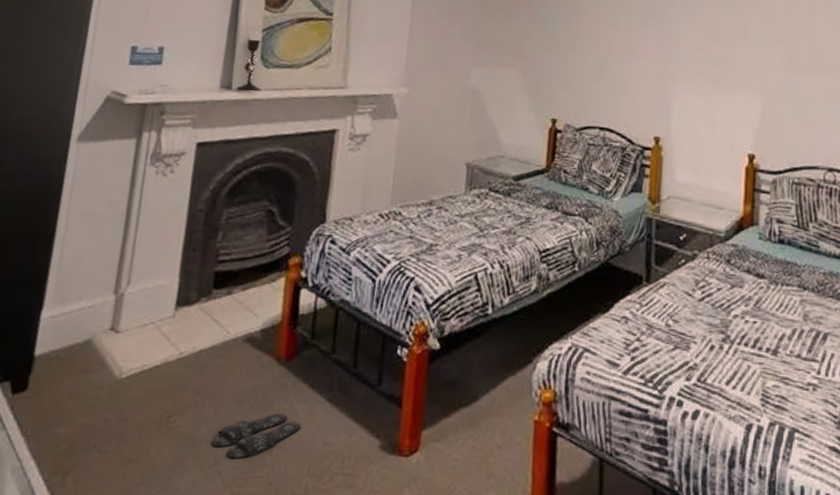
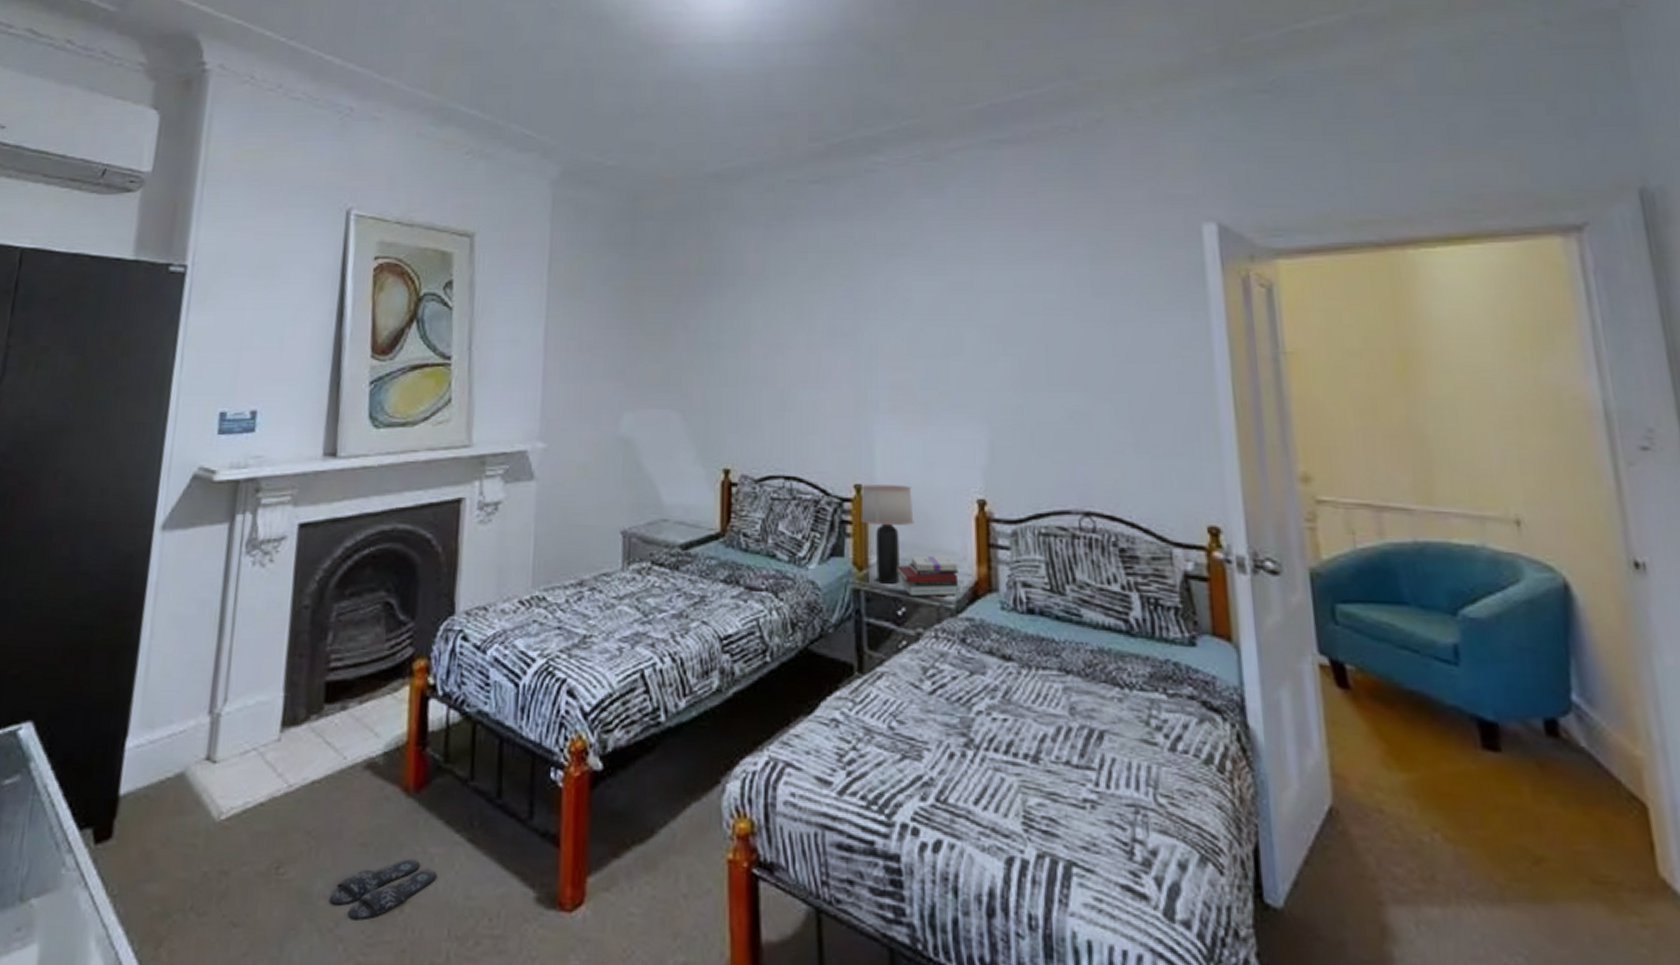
candlestick: present [235,38,262,91] -> none [341,393,372,457]
table lamp: none [657,137,699,216] -> present [861,484,914,584]
books: none [682,195,730,228] -> present [896,555,961,597]

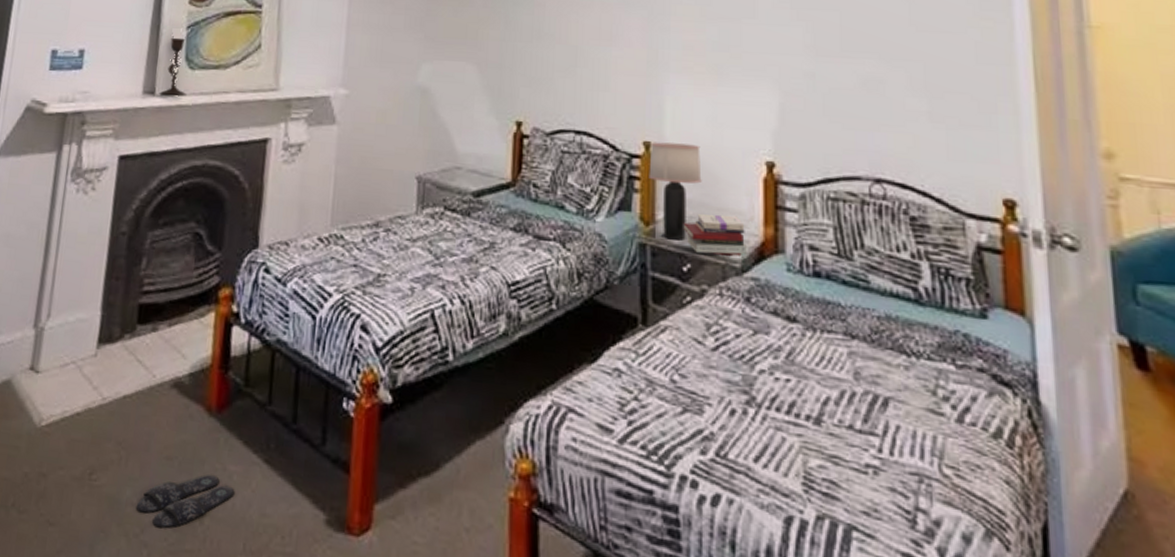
candlestick: none [341,393,372,457] -> present [159,36,187,96]

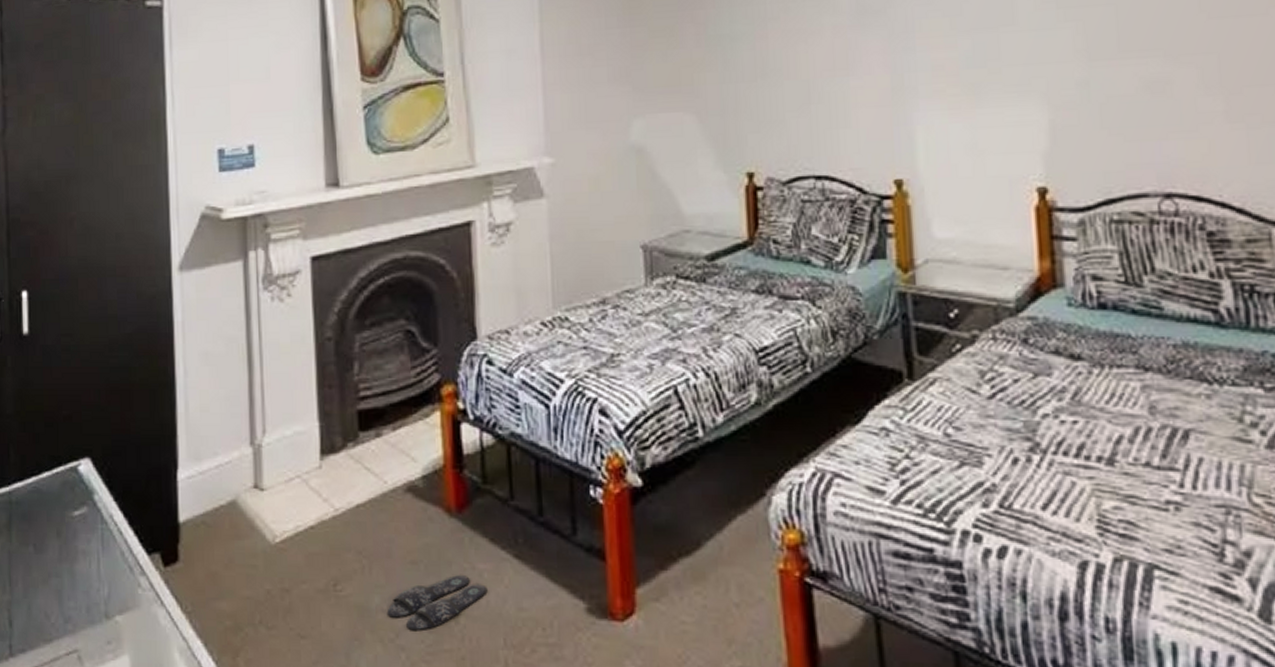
candlestick: present [159,36,187,96] -> none [343,119,374,187]
table lamp: present [649,142,702,241] -> none [902,177,964,285]
books: present [683,214,747,257] -> none [946,251,1021,296]

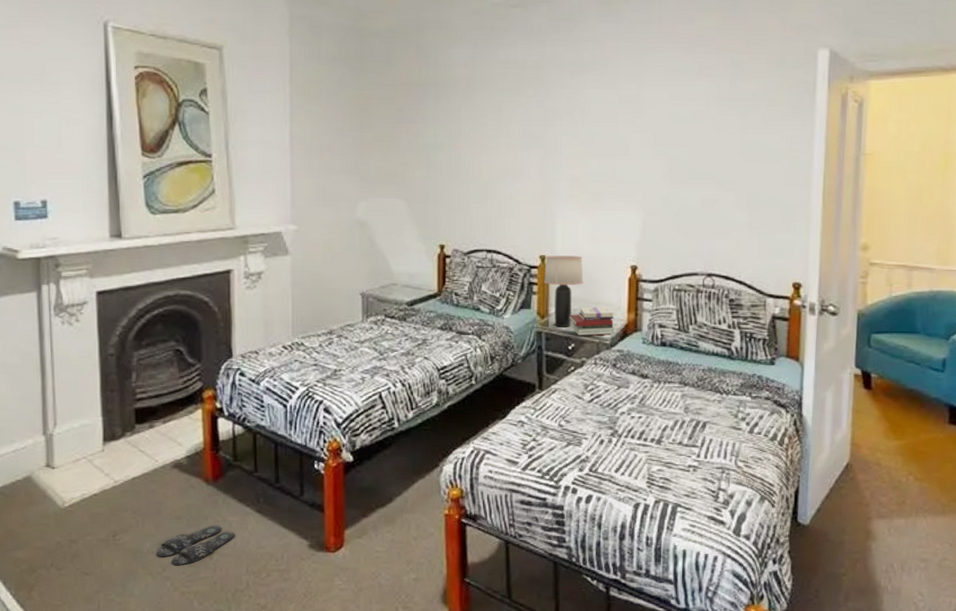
table lamp: none [902,177,964,285] -> present [544,255,584,327]
books: none [946,251,1021,296] -> present [569,306,615,336]

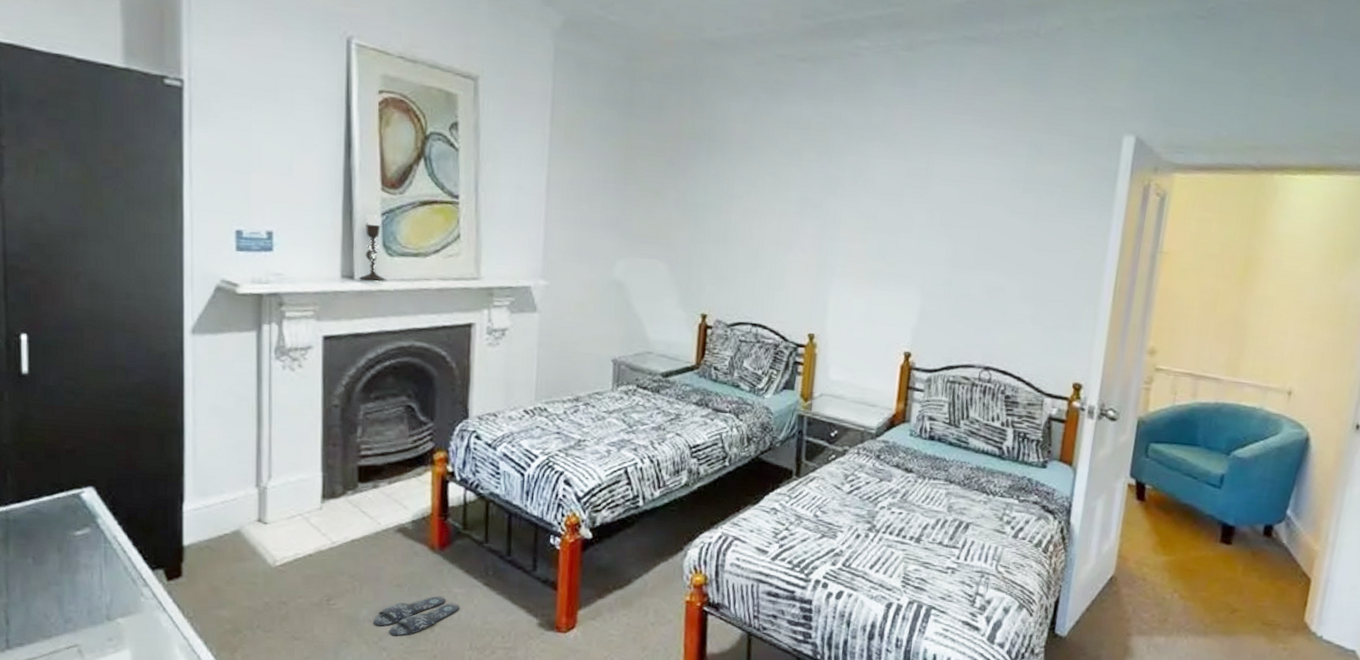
candlestick: none [125,185,152,238] -> present [358,222,387,281]
table lamp: present [544,255,584,327] -> none [810,334,854,413]
books: present [569,306,615,336] -> none [834,392,882,425]

